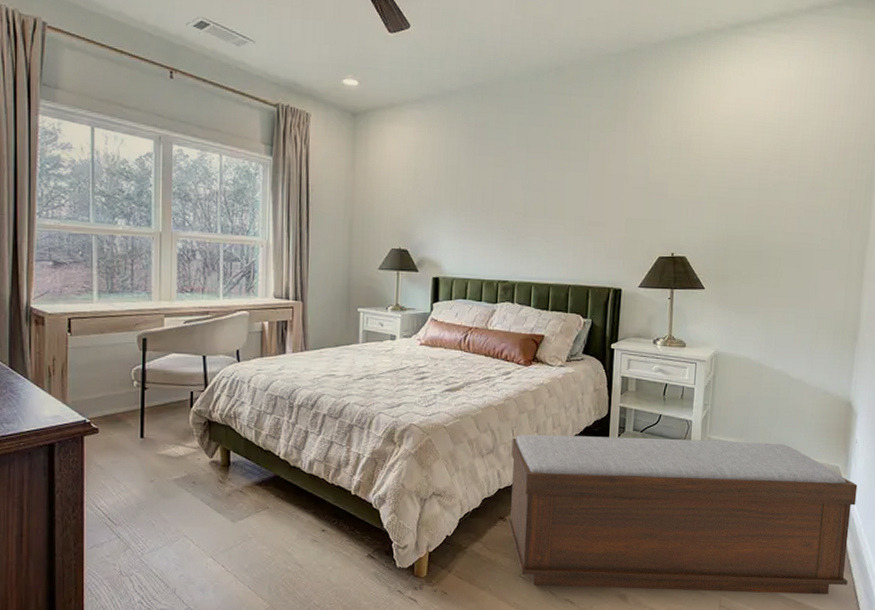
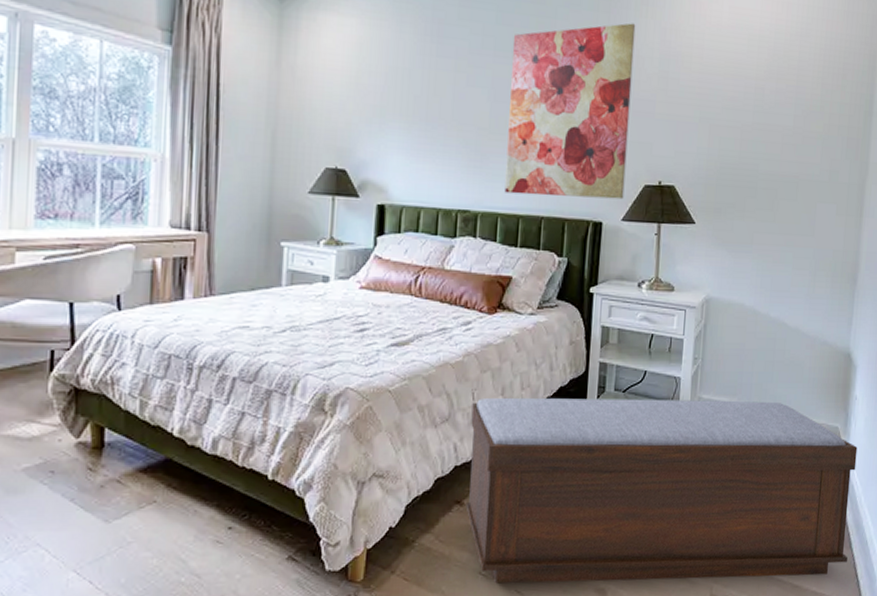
wall art: none [537,118,650,269] -> present [504,23,636,200]

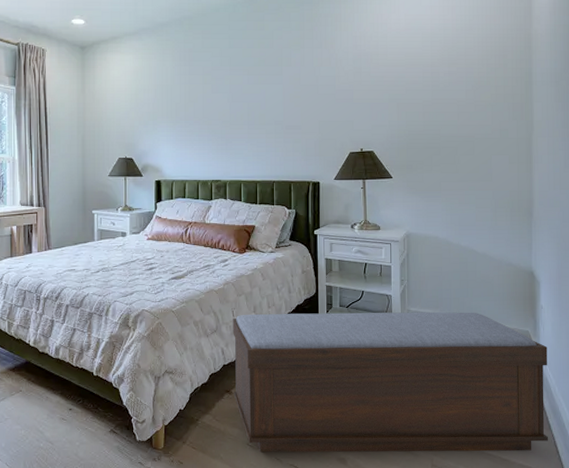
wall art: present [504,23,636,200] -> none [242,36,334,166]

